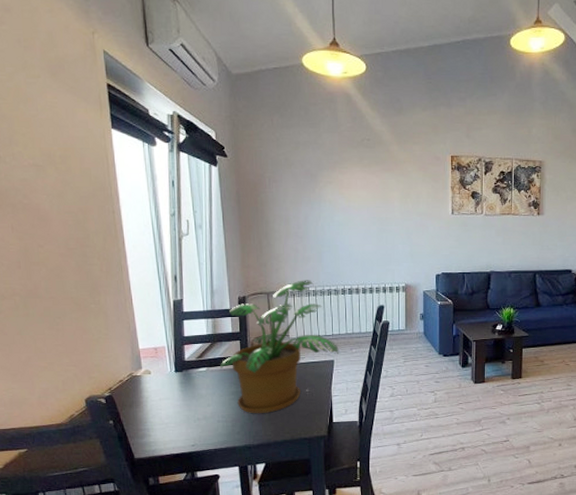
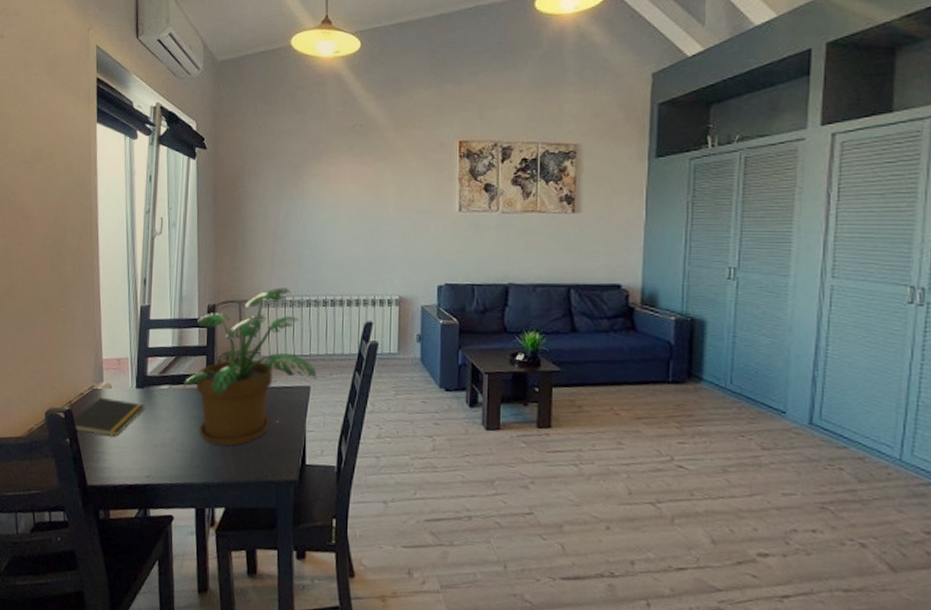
notepad: none [114,383,186,415] -> present [73,398,146,436]

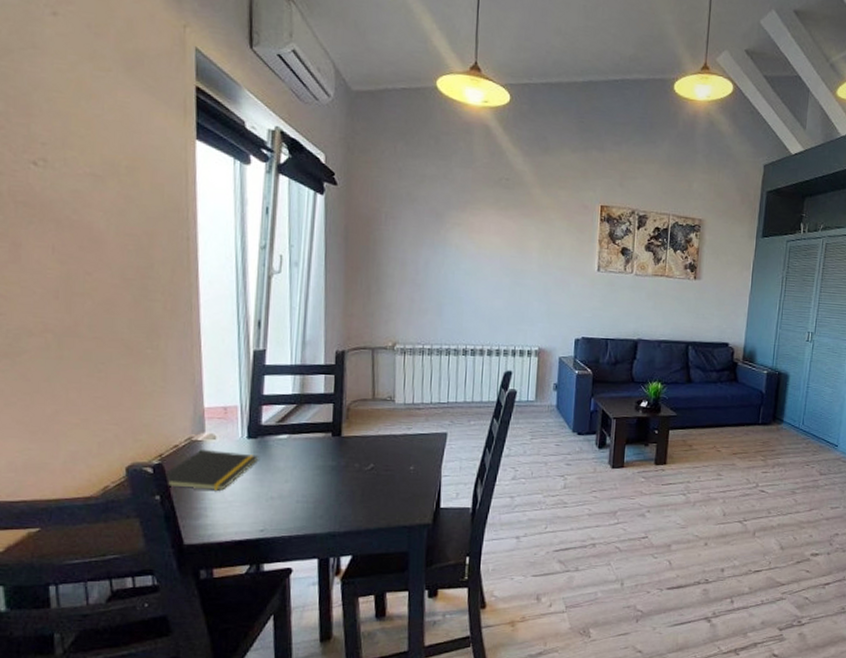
potted plant: present [183,287,317,446] -> none [305,335,454,494]

